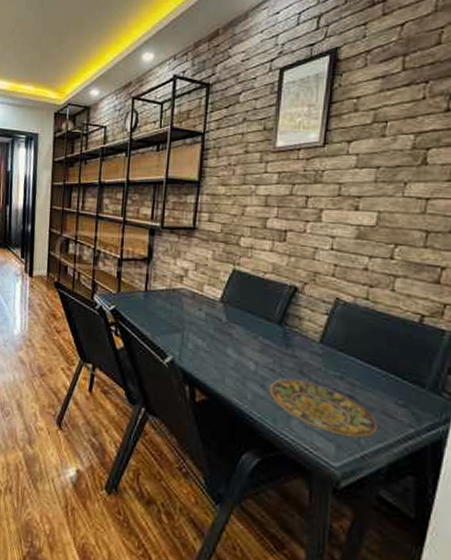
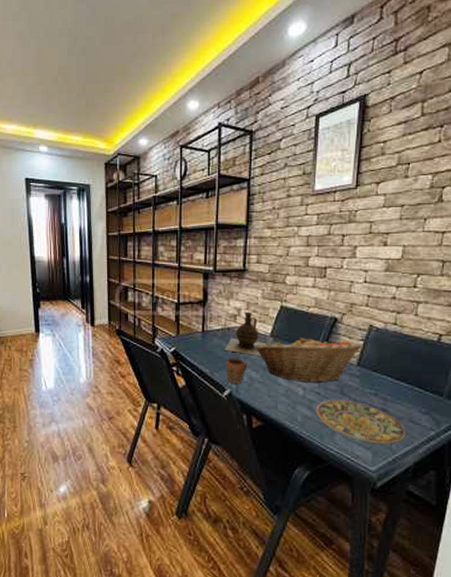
ceramic jug: none [168,273,214,323] -> present [225,311,266,357]
mug: none [168,321,194,351] -> present [226,358,248,383]
fruit basket: none [201,303,328,359] -> present [254,335,363,383]

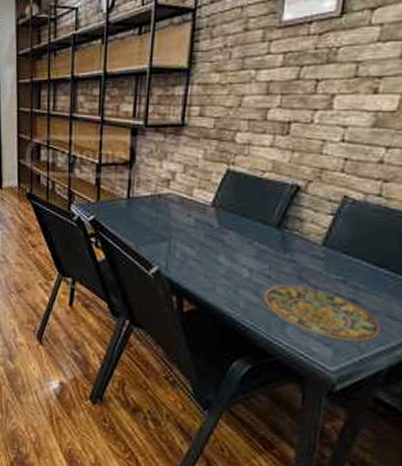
ceramic jug: present [225,311,266,357] -> none [154,175,205,230]
mug: present [226,358,248,383] -> none [154,230,182,260]
fruit basket: present [254,335,363,383] -> none [190,206,333,264]

